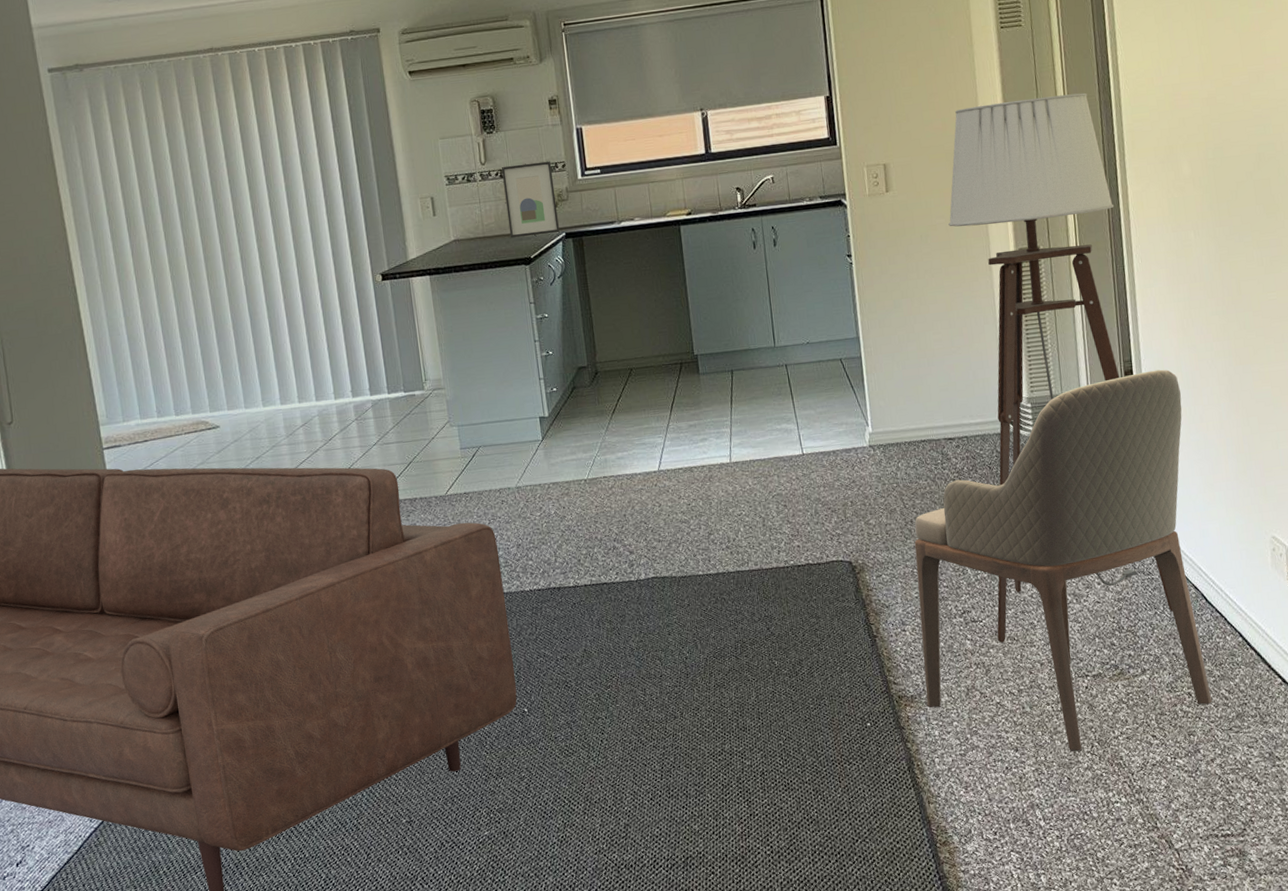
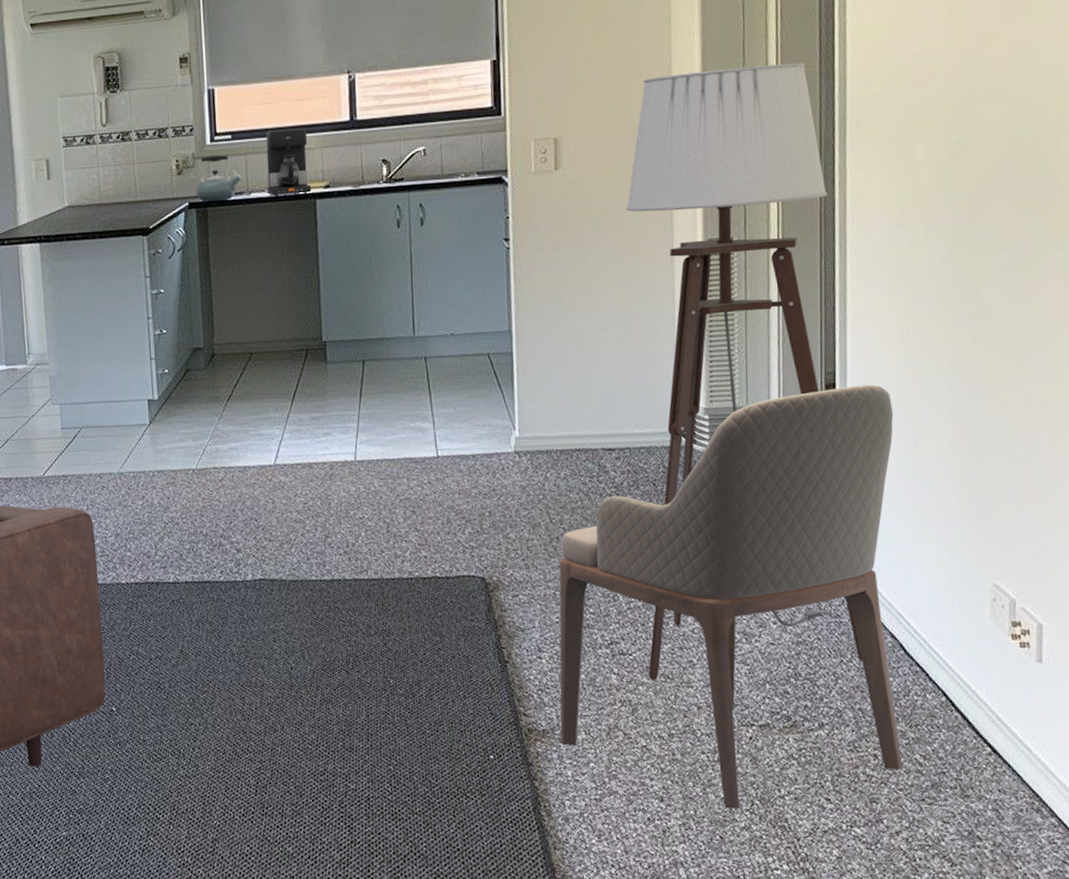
picture frame: present [502,161,560,238] -> none [124,124,182,207]
kettle: none [571,188,614,232] -> present [196,155,243,202]
coffee maker: none [631,161,676,224] -> present [265,128,312,197]

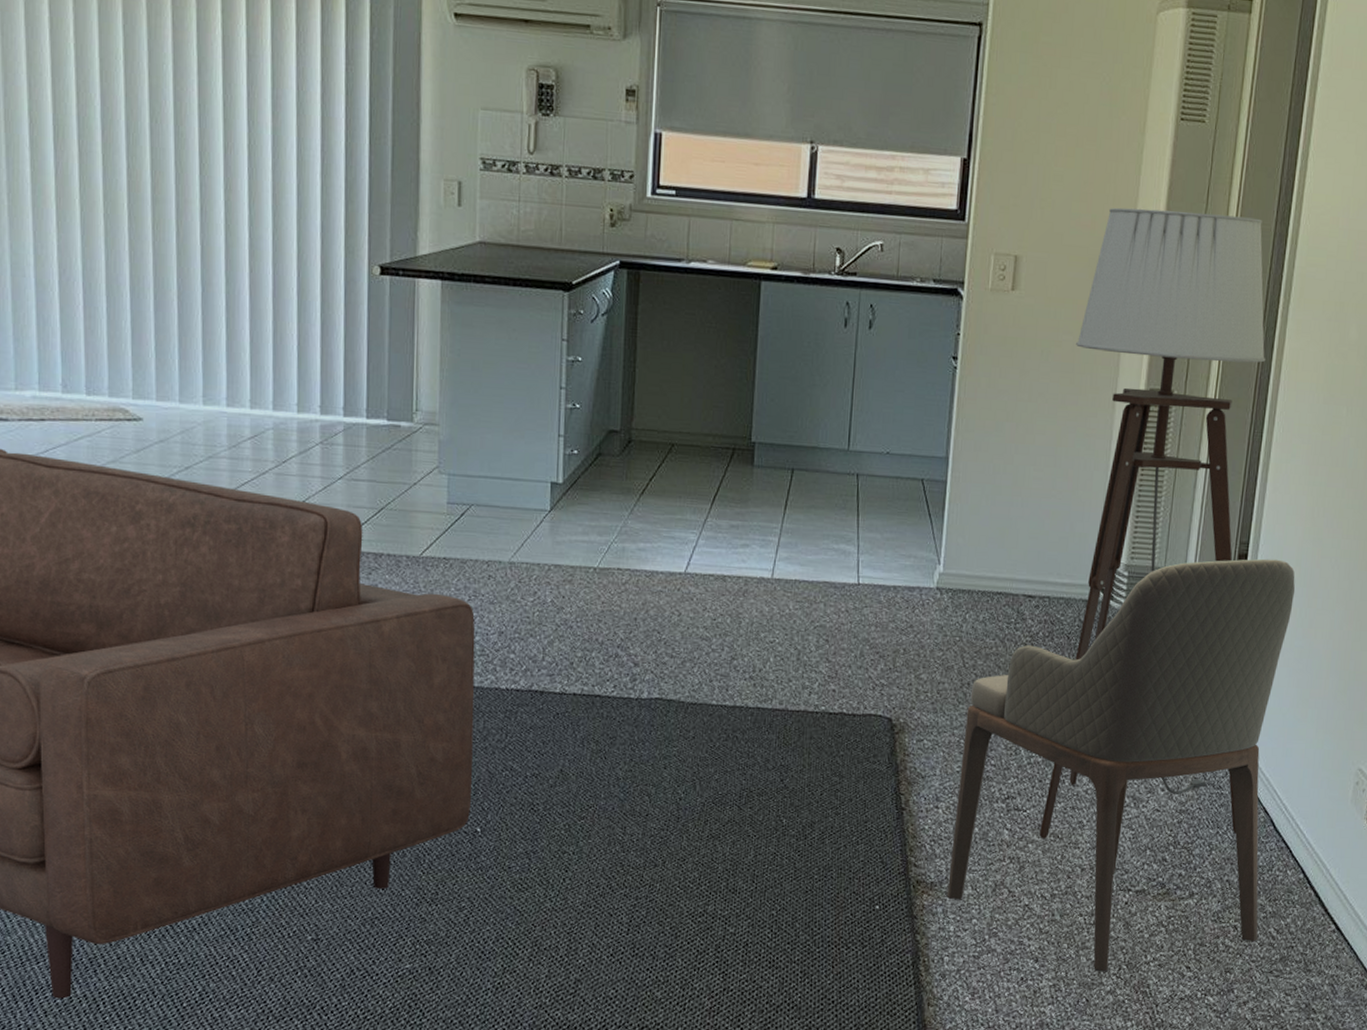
kettle: present [196,155,243,202] -> none [630,210,684,266]
coffee maker: present [265,128,312,197] -> none [709,193,760,272]

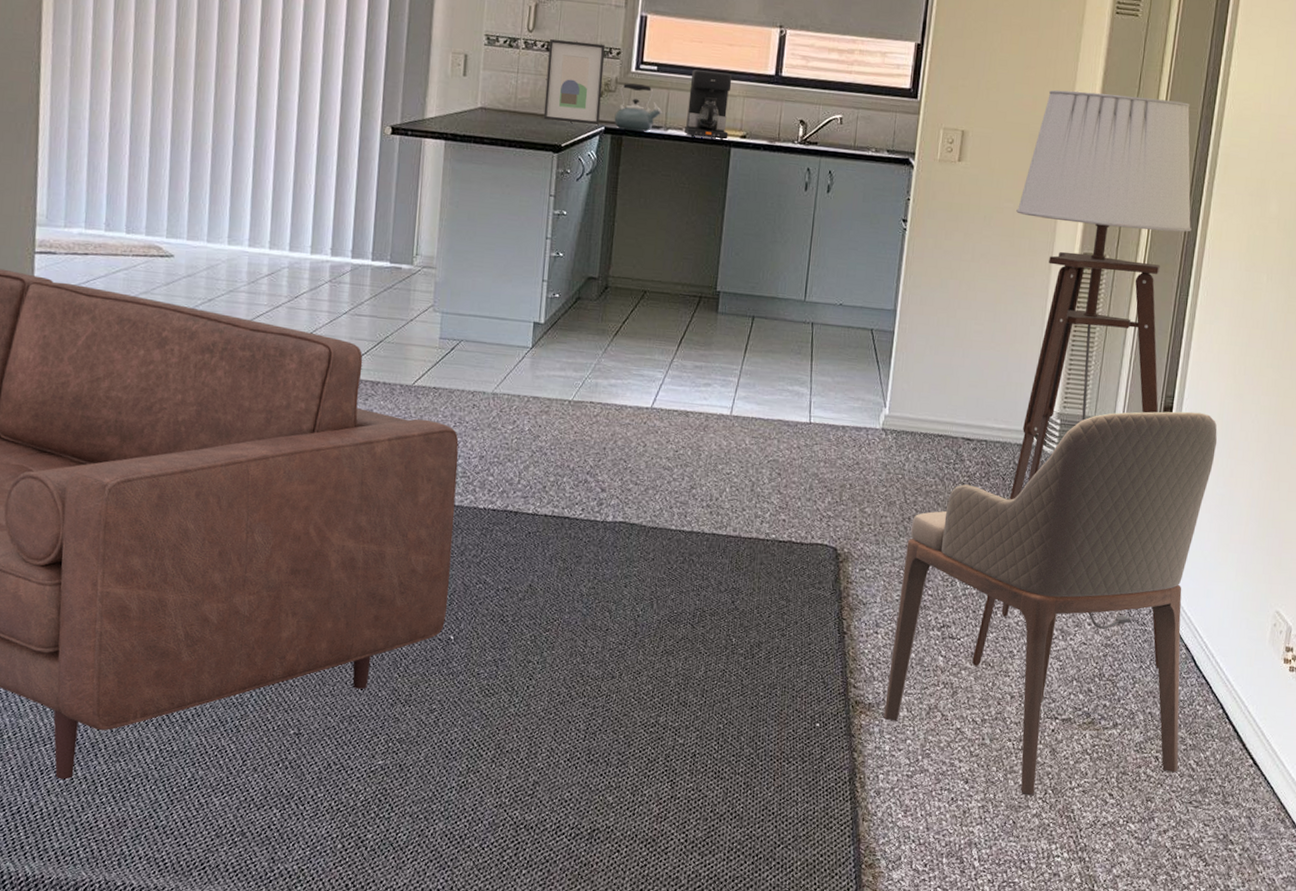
picture frame: none [550,161,617,258] -> present [543,39,606,125]
kettle: none [630,210,684,266] -> present [614,83,663,132]
coffee maker: none [709,193,760,272] -> present [684,69,733,140]

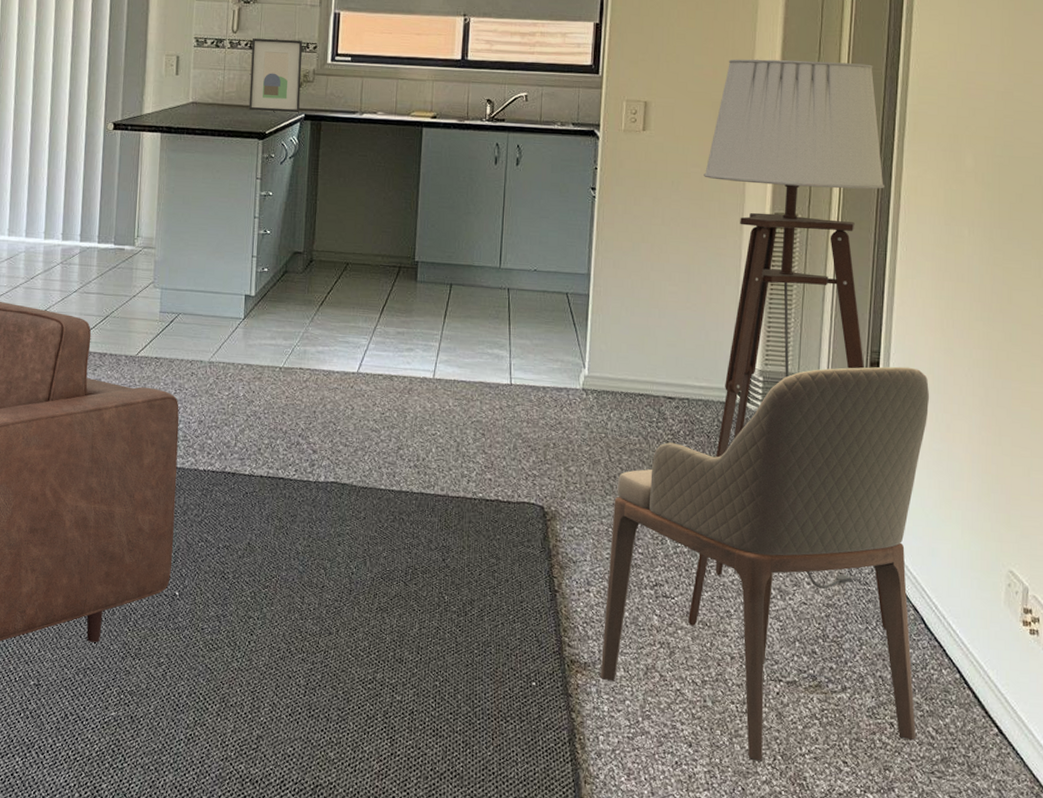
kettle: present [614,83,663,132] -> none [313,74,358,117]
coffee maker: present [684,69,733,140] -> none [379,58,421,121]

